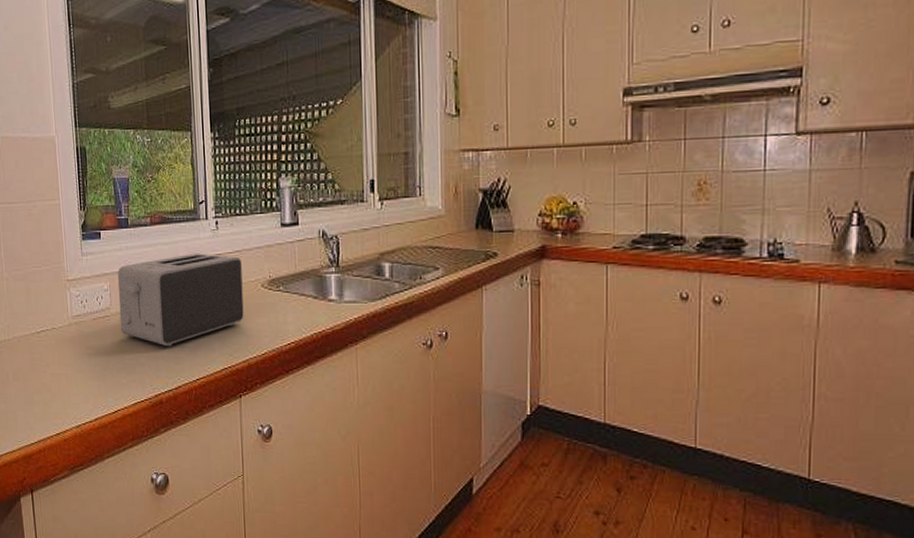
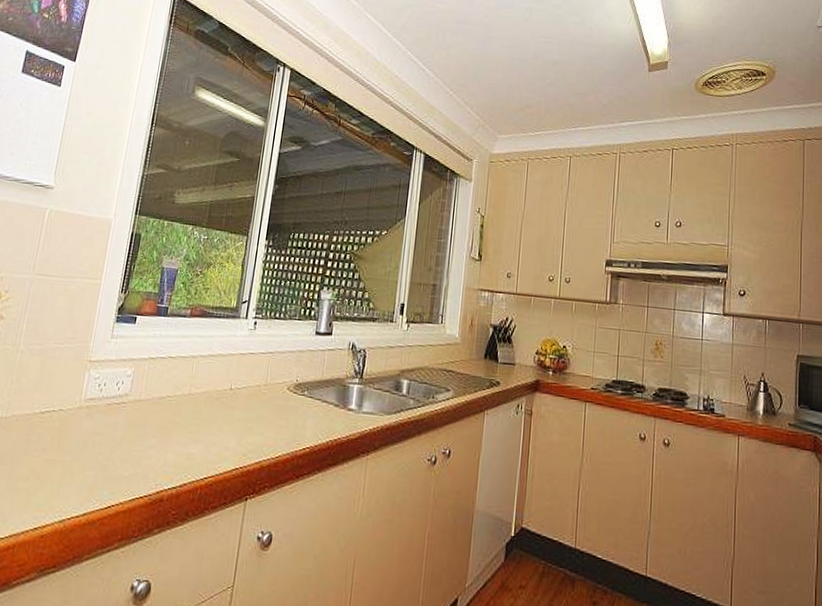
toaster: present [117,253,244,347] -> none [135,349,273,441]

